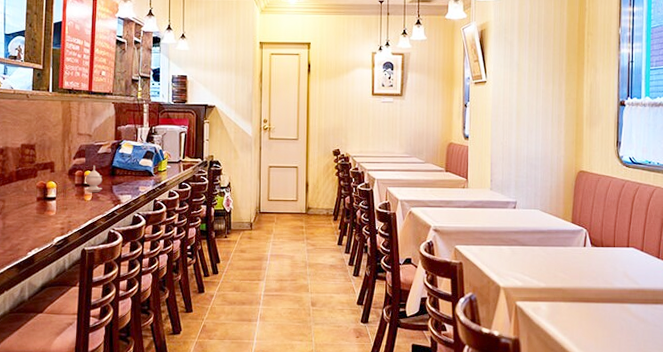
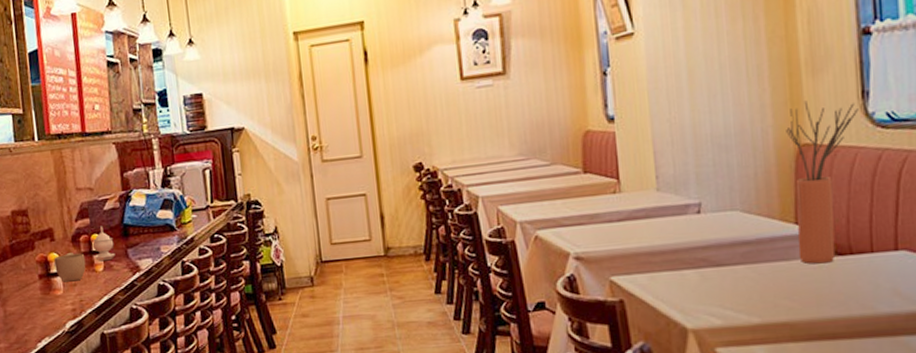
cup: none [52,183,78,206] -> present [54,253,86,282]
vase: none [571,142,614,251] -> present [786,100,859,264]

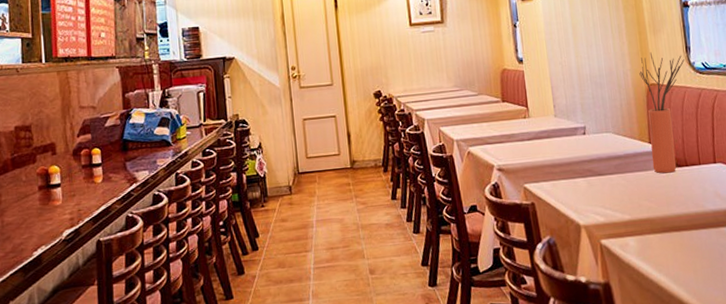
cup: present [54,253,86,282] -> none [55,165,86,193]
sugar bowl: present [92,226,115,262] -> none [93,141,114,174]

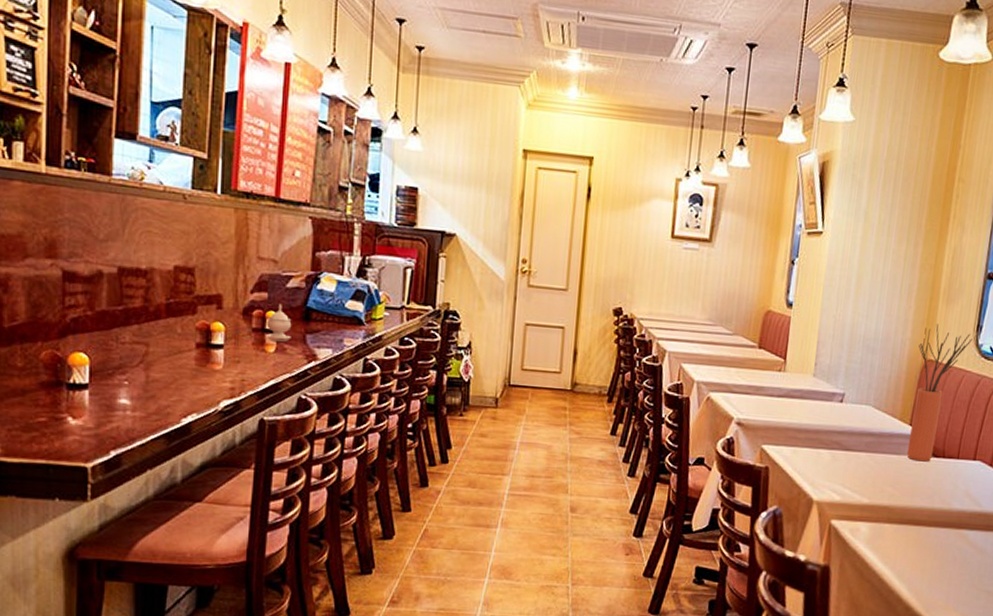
sugar bowl: none [93,141,114,174] -> present [266,303,292,343]

